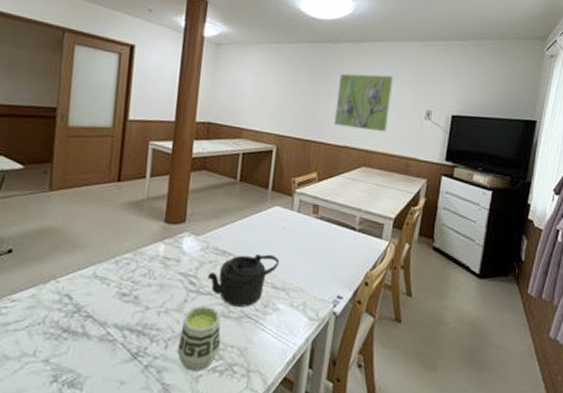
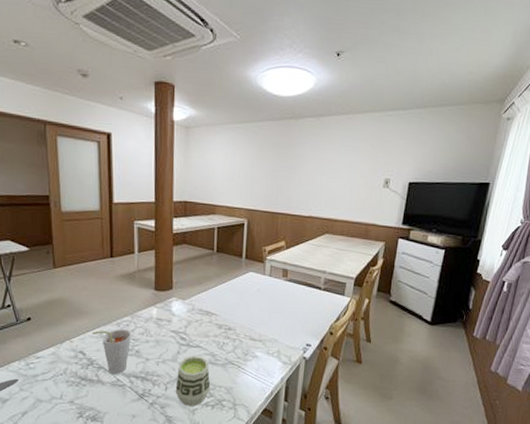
cup: none [83,268,132,326] -> present [92,329,132,375]
teapot: present [208,254,280,307] -> none [196,312,256,356]
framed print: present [334,73,394,133] -> none [299,147,354,202]

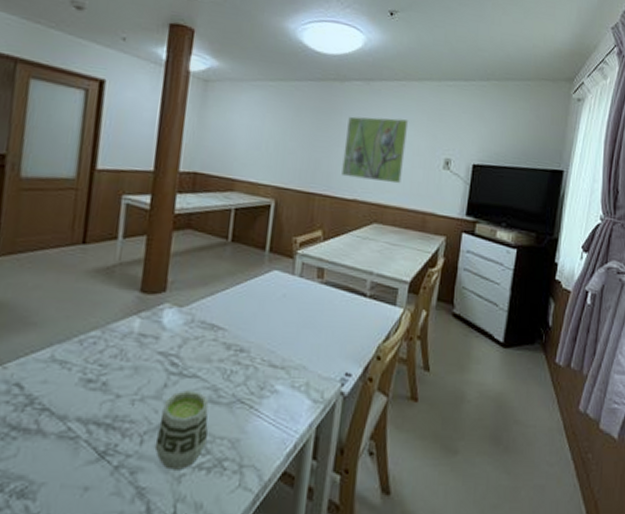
cup: present [92,329,132,375] -> none [38,349,100,420]
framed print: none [299,147,354,202] -> present [341,116,409,184]

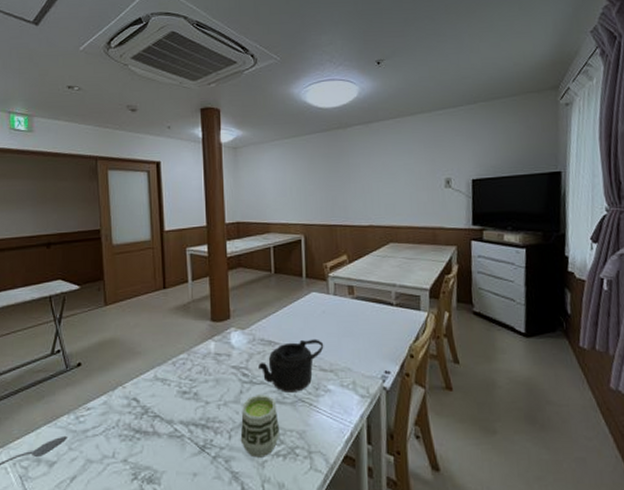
teapot: none [193,327,279,391] -> present [259,339,324,393]
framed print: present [341,116,409,184] -> none [354,151,409,208]

